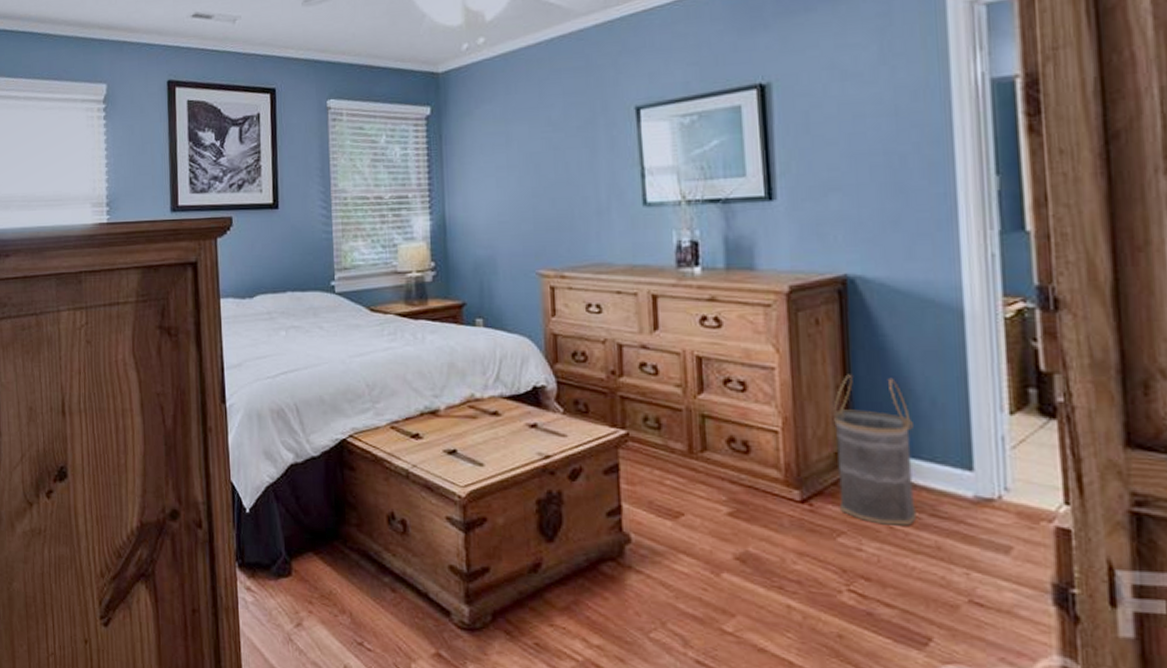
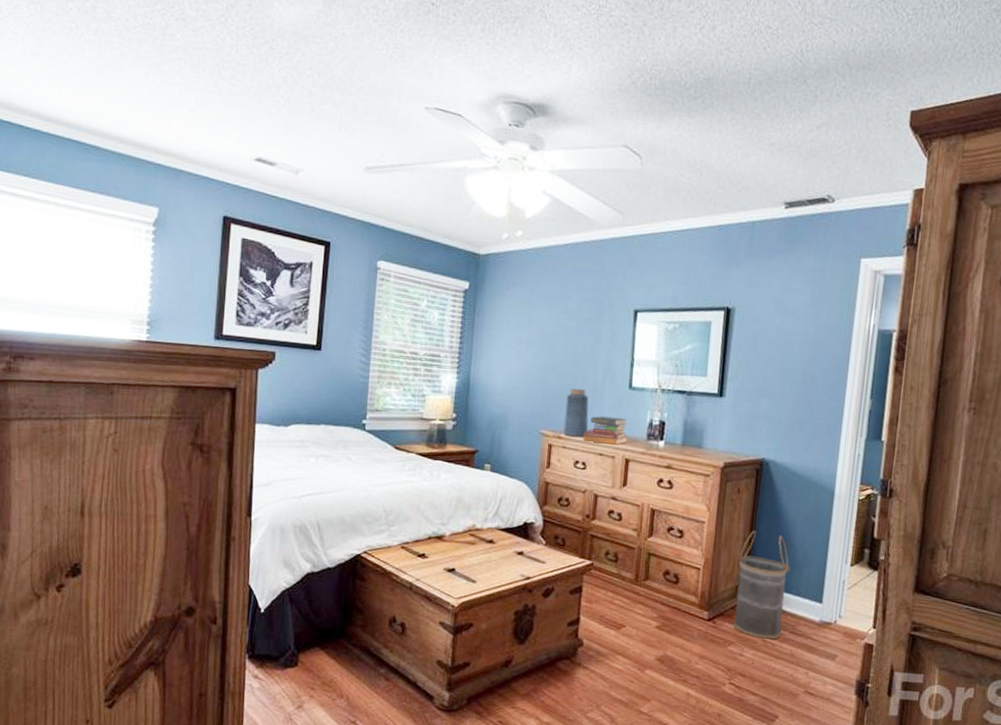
vase: none [564,214,599,275] -> present [563,388,589,438]
books: none [593,243,651,279] -> present [583,416,627,445]

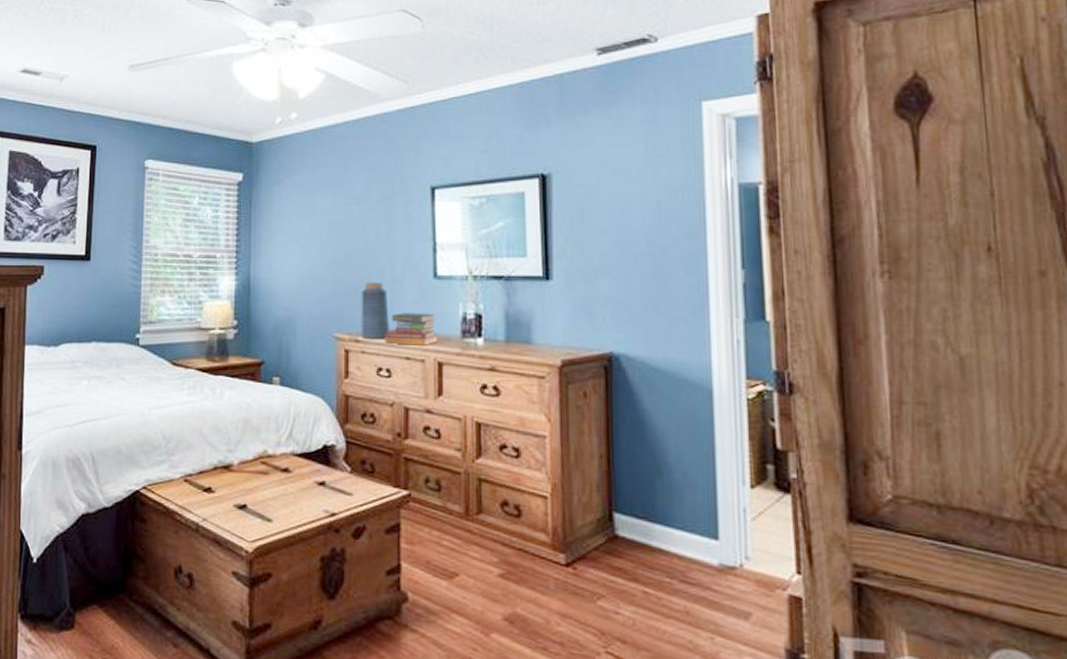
basket: present [732,530,790,639] -> none [597,445,668,591]

